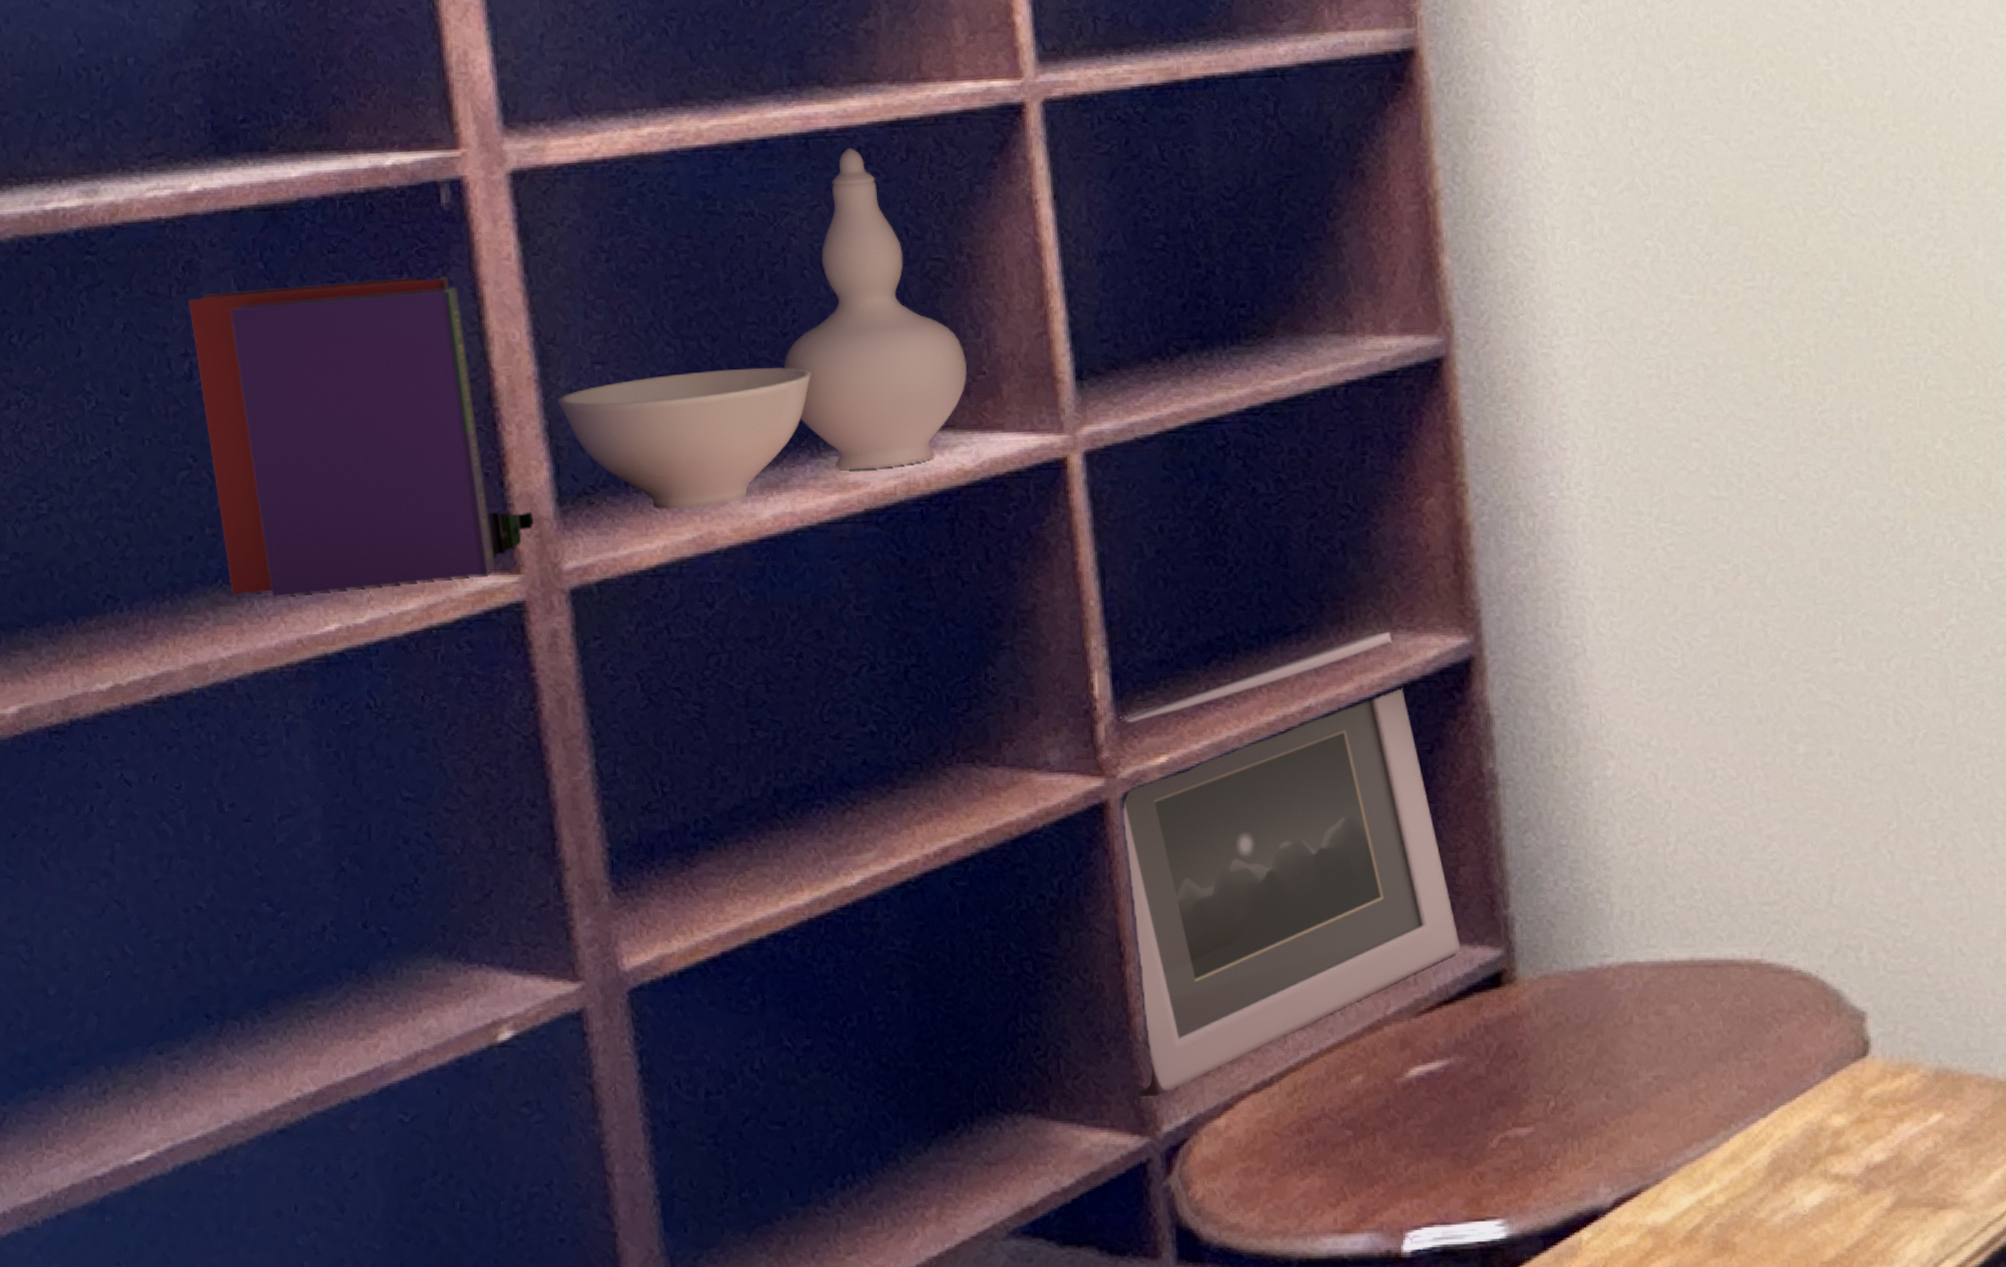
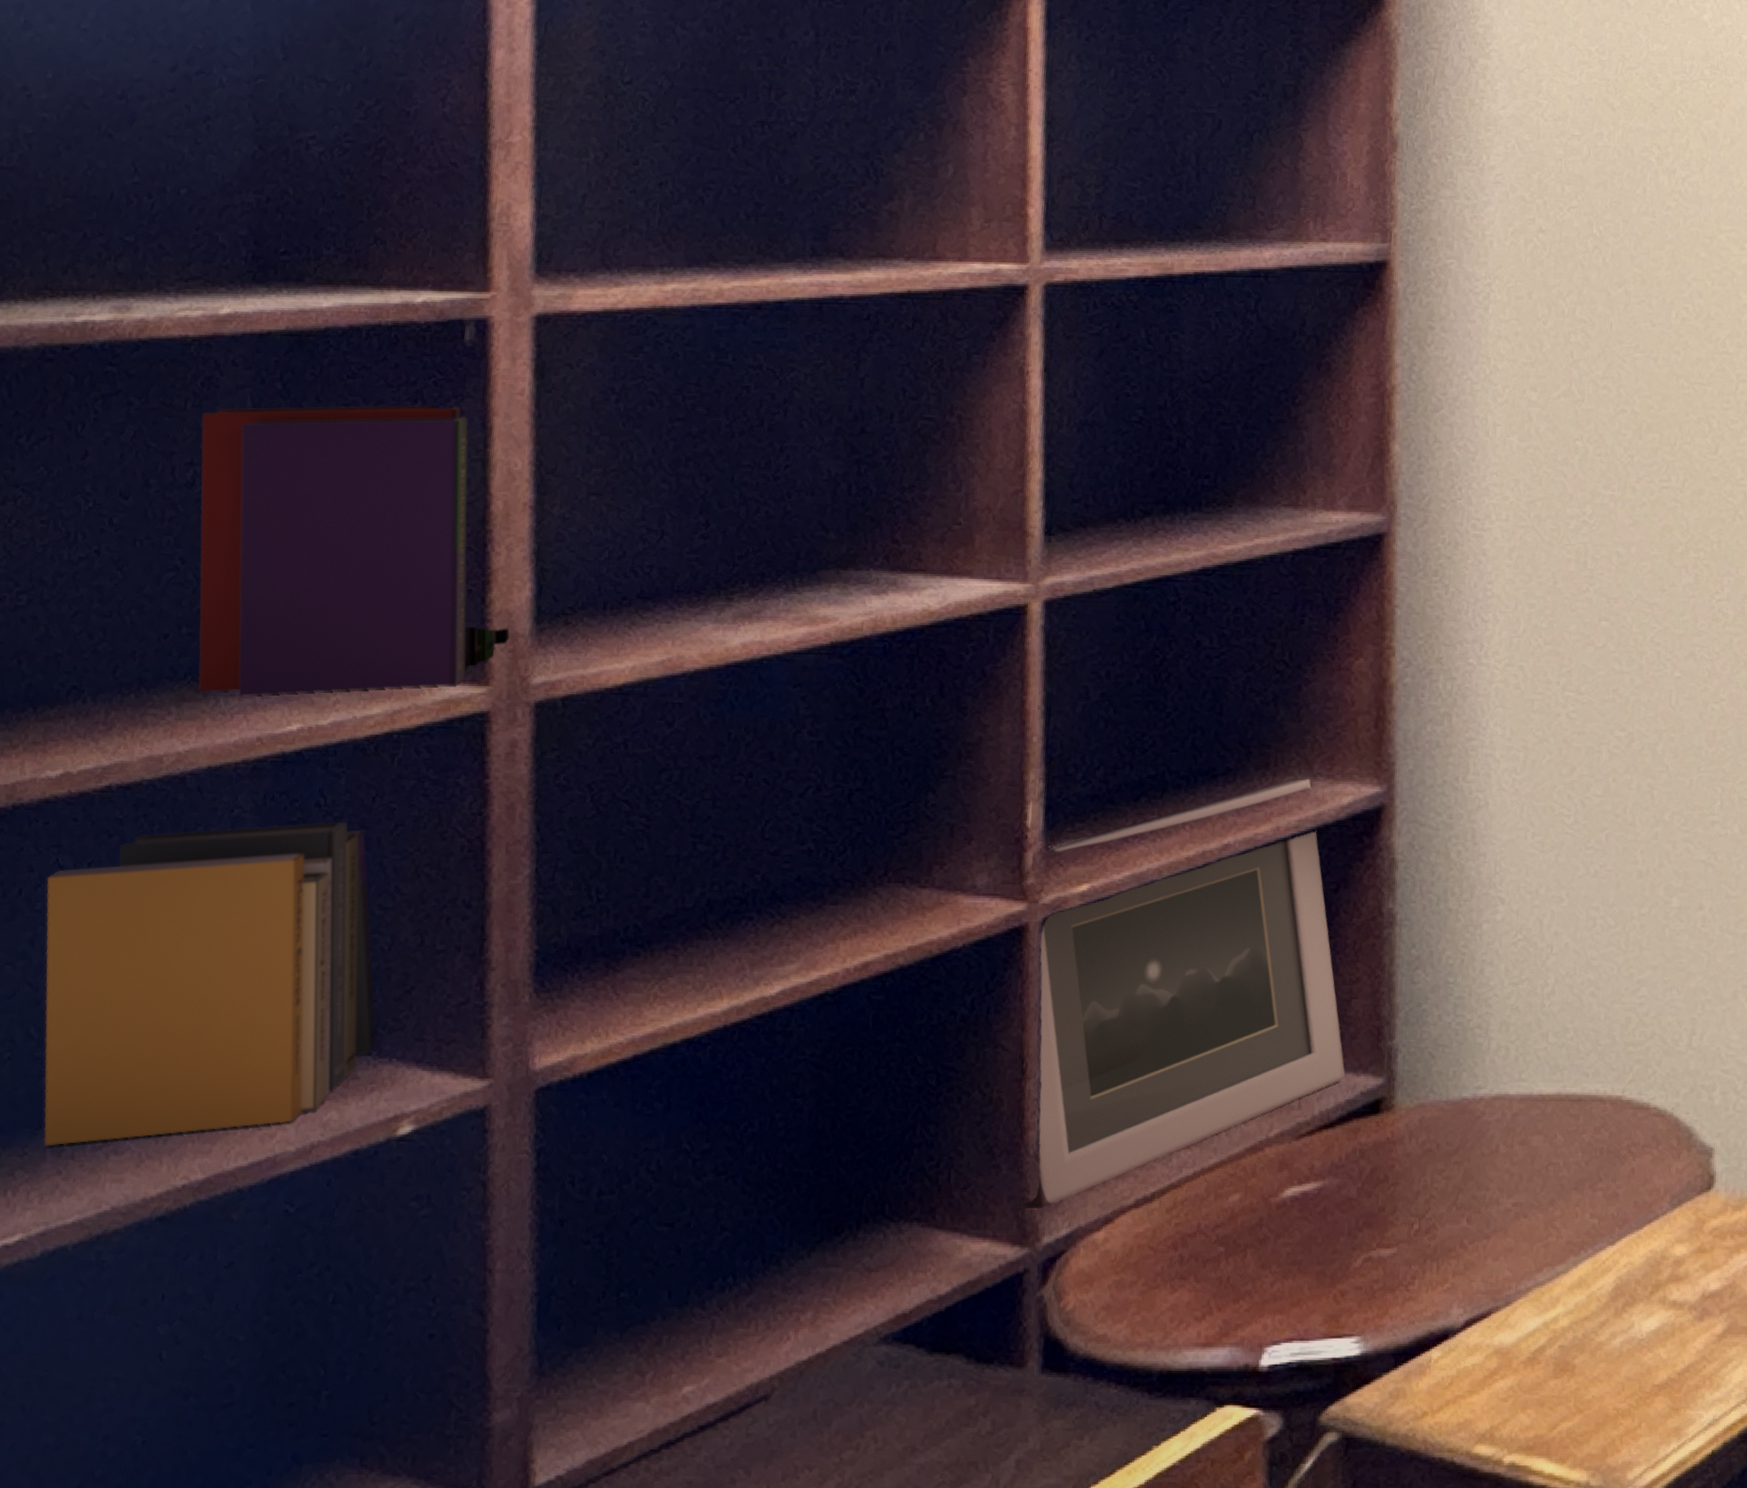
books: none [115,722,464,1063] -> present [43,821,377,1146]
bowl: present [557,367,811,510] -> none [549,506,796,634]
decorative vase: present [784,148,968,470] -> none [771,315,945,606]

